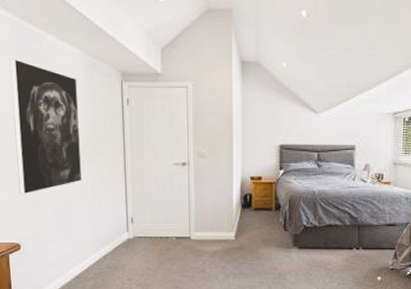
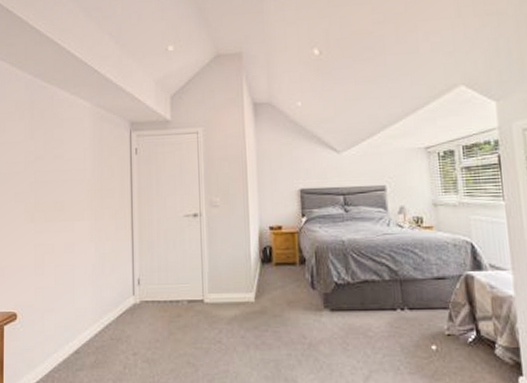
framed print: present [9,59,83,195] -> none [21,115,87,256]

